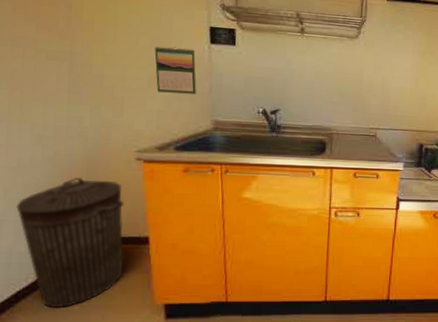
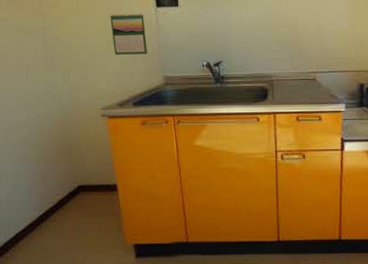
trash can: present [16,177,125,309] -> none [11,134,98,249]

